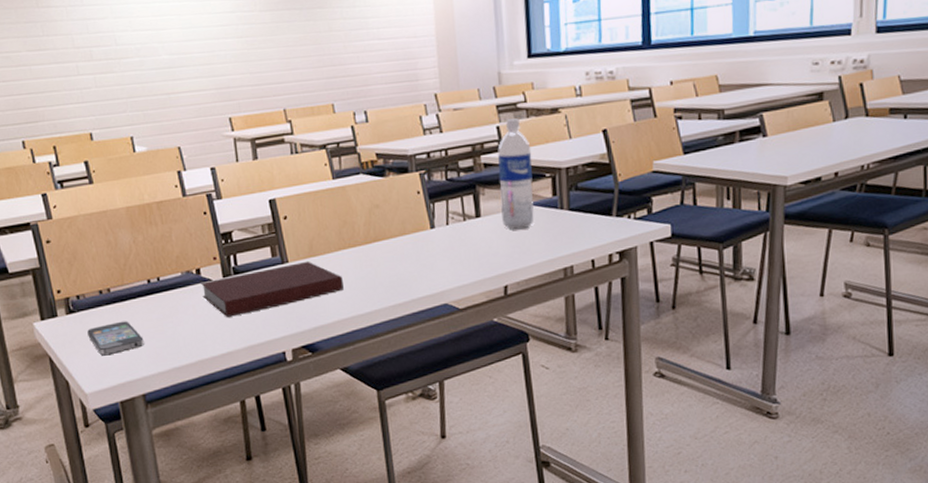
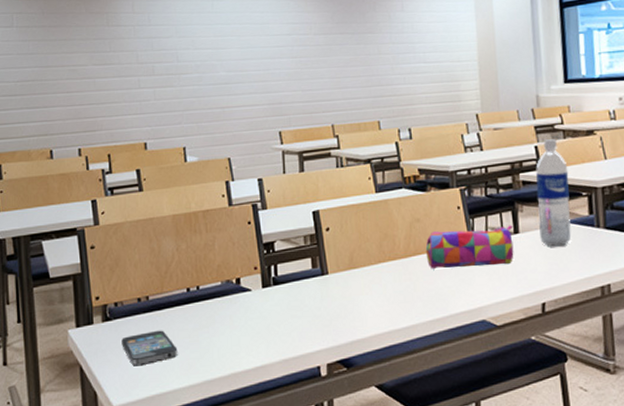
notebook: present [200,261,344,317] -> none [239,273,382,329]
pencil case: none [385,209,476,256] -> present [425,225,514,270]

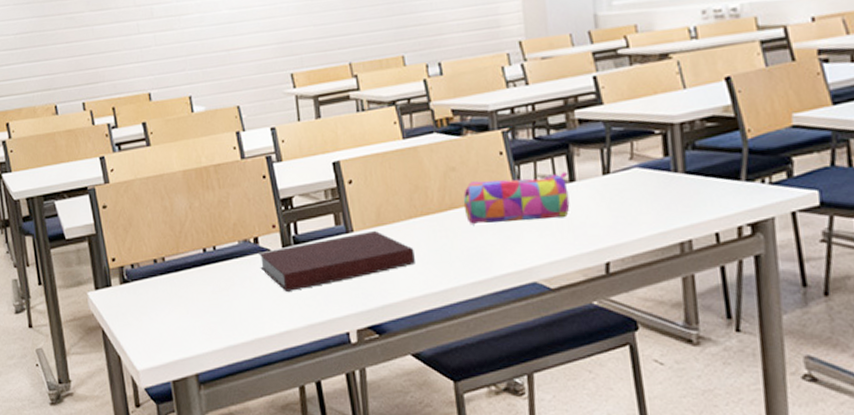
smartphone: present [122,330,178,366] -> none [141,293,198,330]
notebook: none [239,273,382,329] -> present [257,230,415,292]
water bottle: present [536,139,571,247] -> none [595,66,641,196]

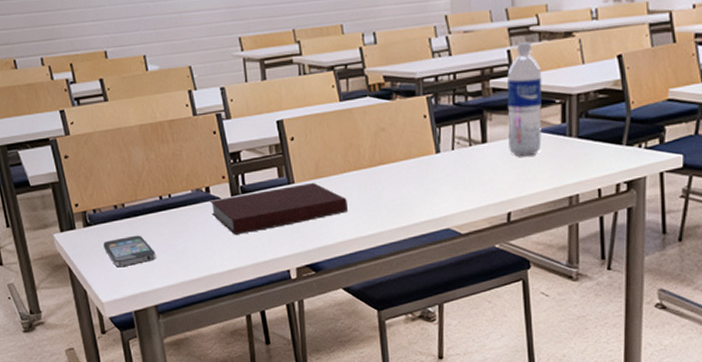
smartphone: none [141,293,198,330] -> present [103,235,156,268]
pencil case: present [463,171,570,225] -> none [391,134,481,179]
water bottle: none [595,66,641,196] -> present [507,42,542,156]

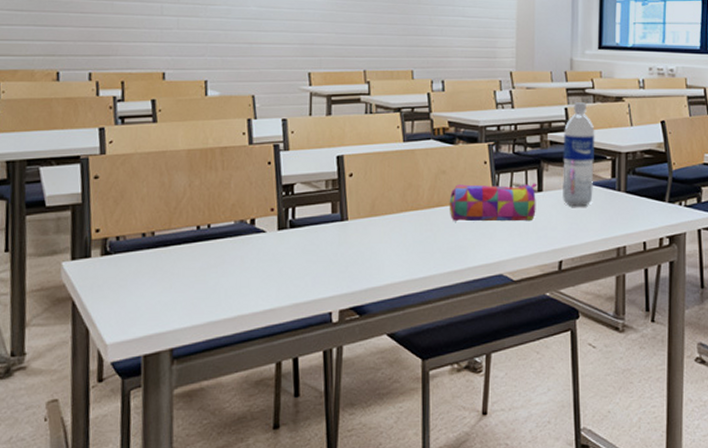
smartphone: present [103,235,156,268] -> none [121,267,182,304]
notebook: present [209,182,348,235] -> none [252,220,401,272]
pencil case: none [391,134,481,179] -> present [449,183,537,222]

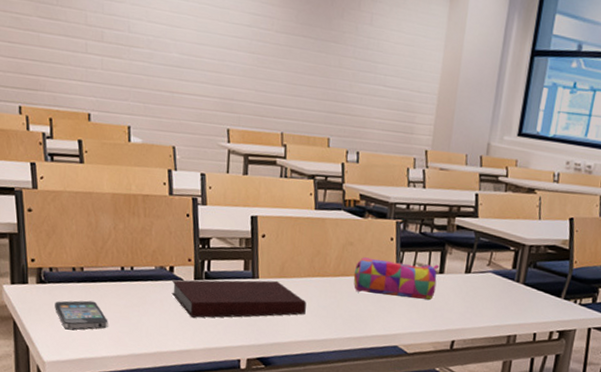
smartphone: none [121,267,182,304] -> present [55,300,108,330]
notebook: none [252,220,401,272] -> present [171,279,307,318]
water bottle: present [563,102,595,207] -> none [462,189,503,293]

